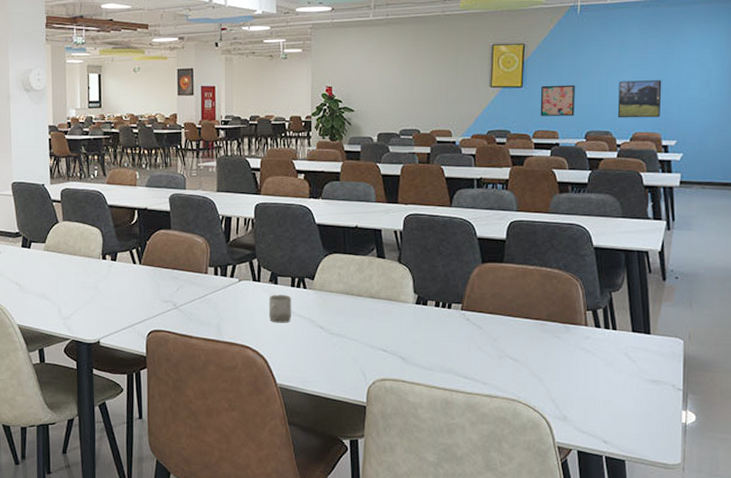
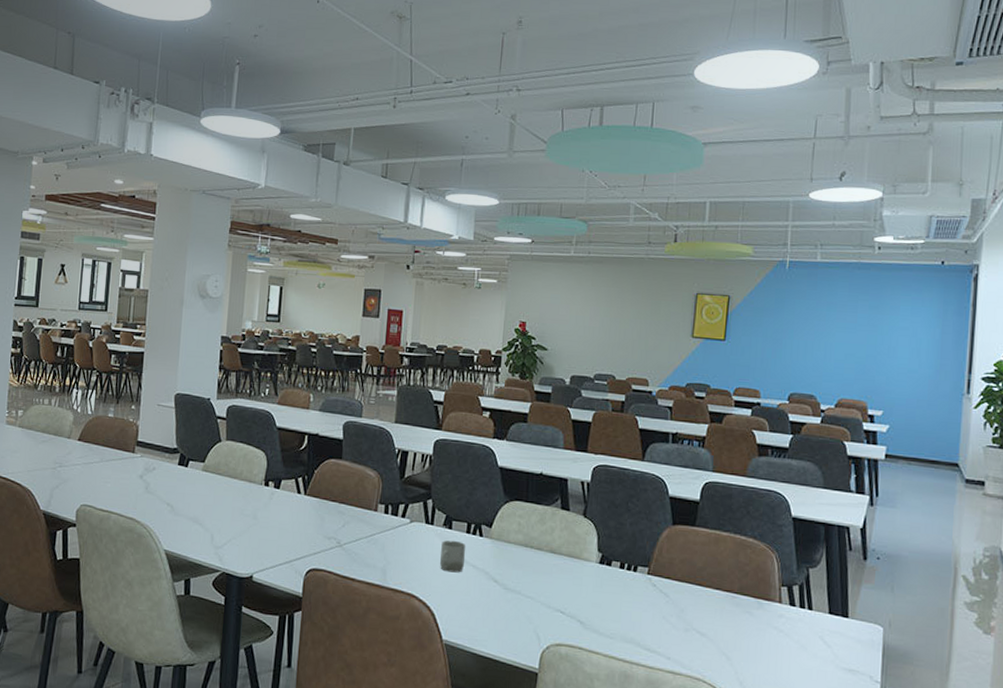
wall art: present [540,84,575,116] -> none [742,340,780,375]
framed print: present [617,80,662,118] -> none [822,343,870,385]

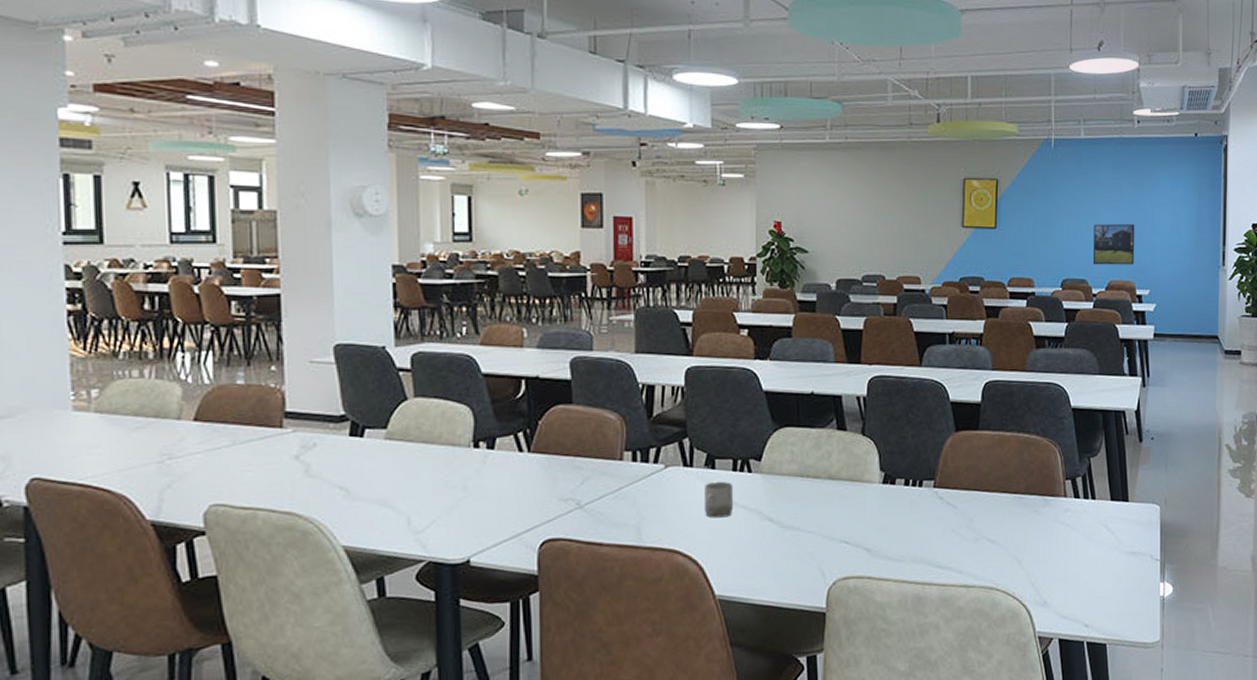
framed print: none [822,343,870,385] -> present [1093,224,1135,265]

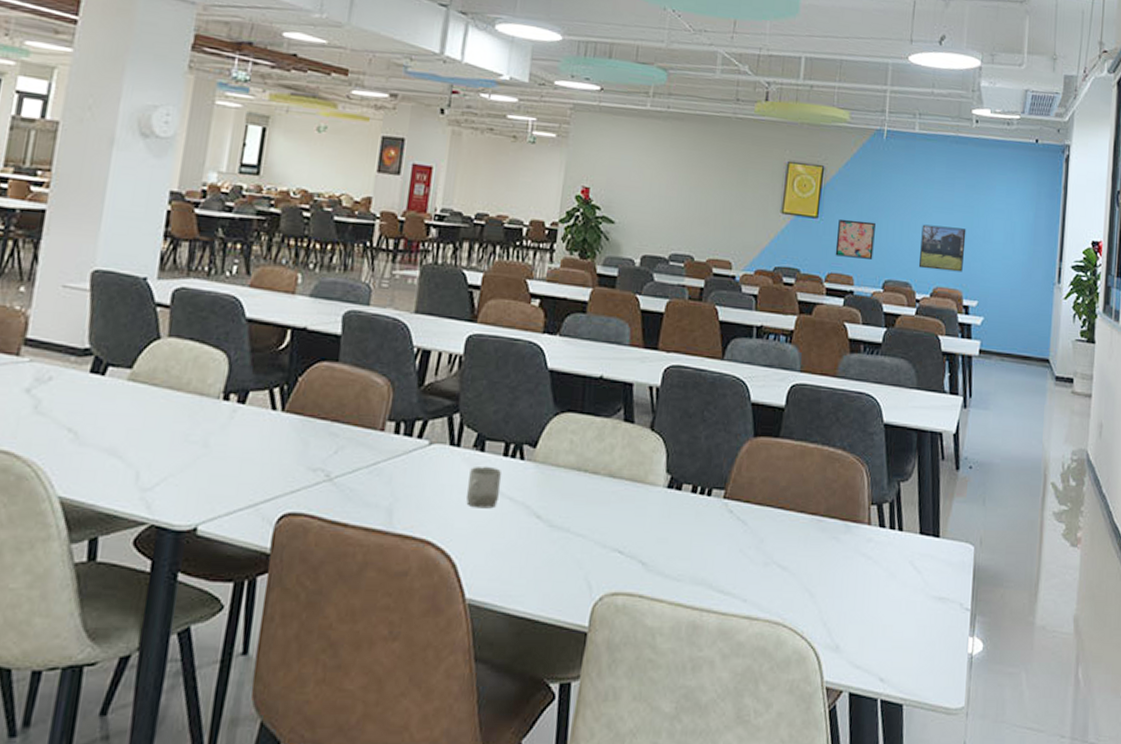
wall art: none [1015,227,1050,262] -> present [835,219,876,259]

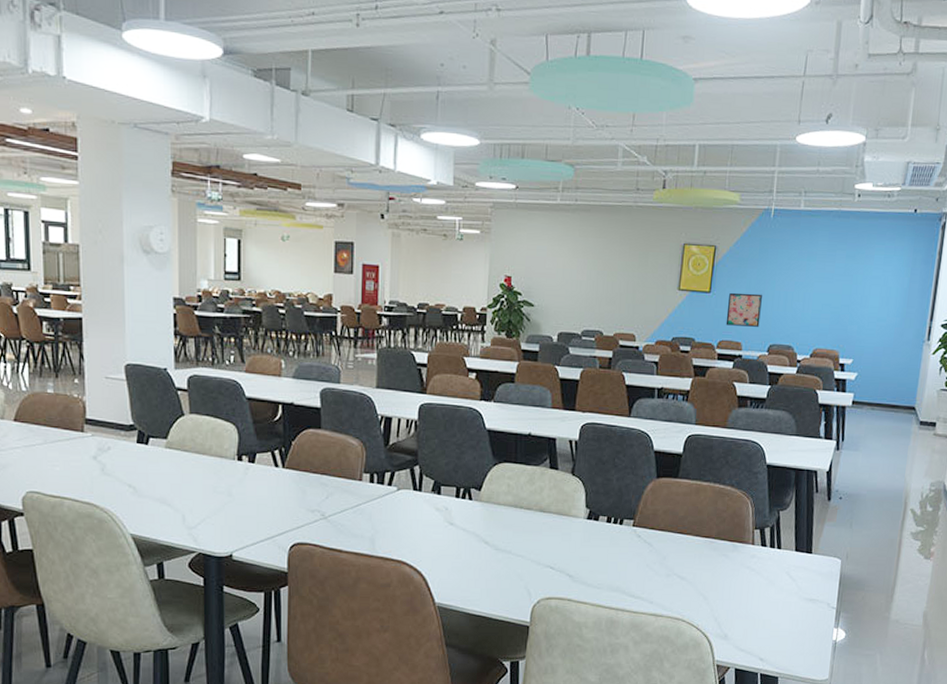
cup: present [466,466,502,509] -> none [430,505,456,537]
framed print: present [918,224,967,272] -> none [800,294,845,335]

